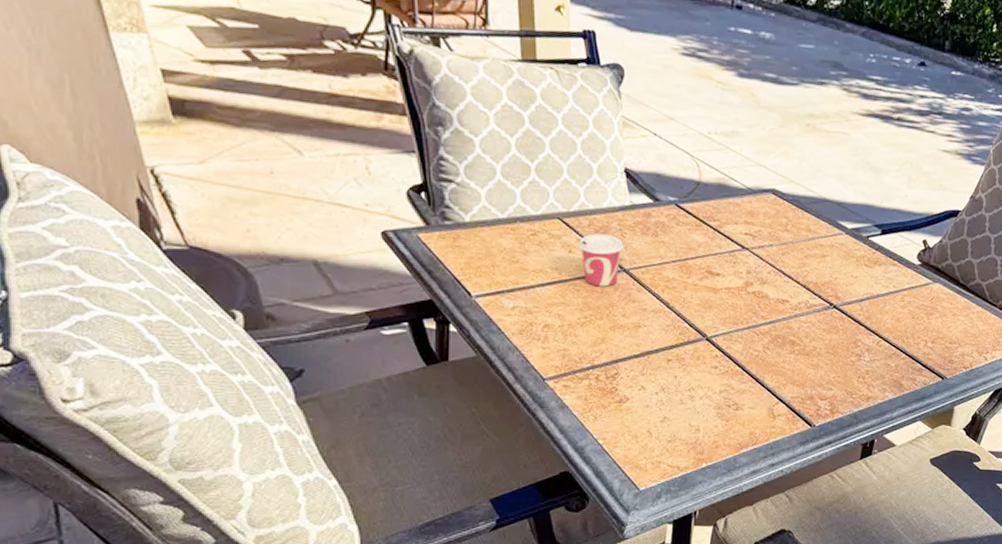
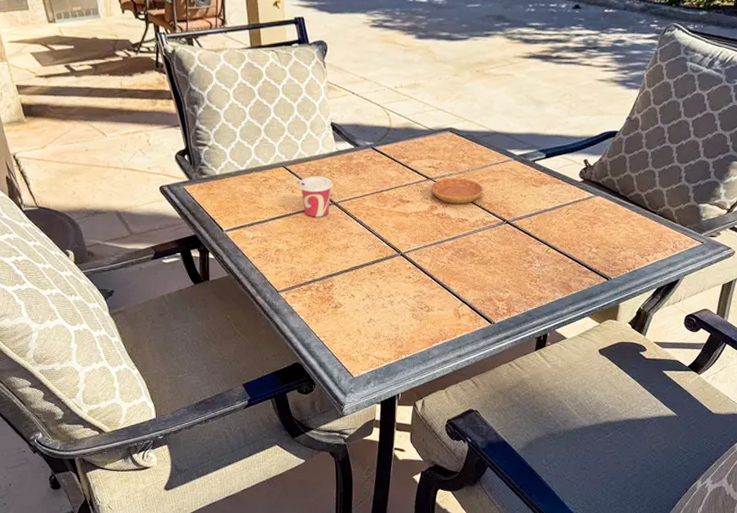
saucer: none [747,249,809,281] -> present [431,178,483,204]

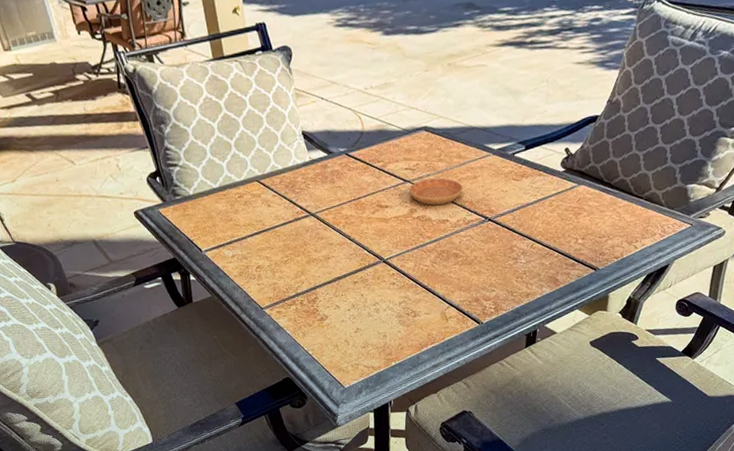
cup: present [299,176,333,218] -> none [274,187,310,231]

